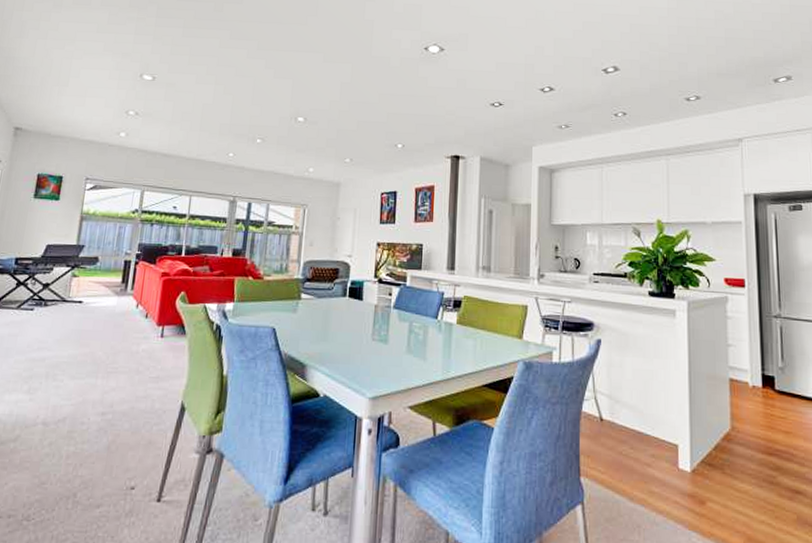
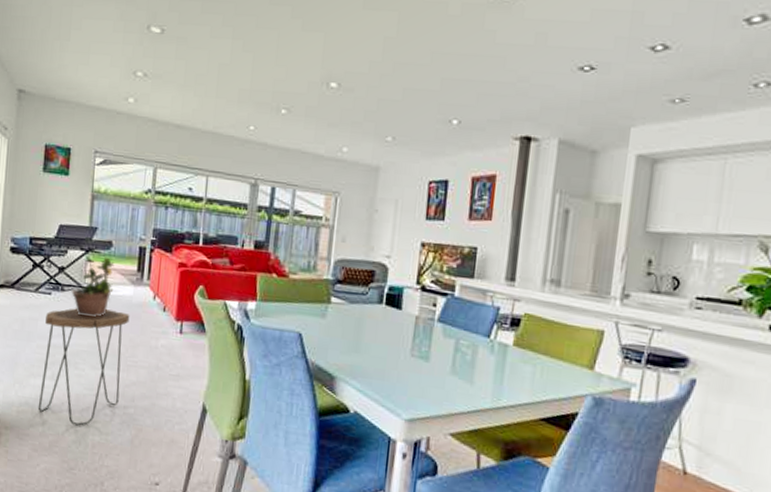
side table: none [10,320,113,438] -> present [37,308,130,426]
potted plant: none [54,271,99,329] -> present [71,257,114,317]

